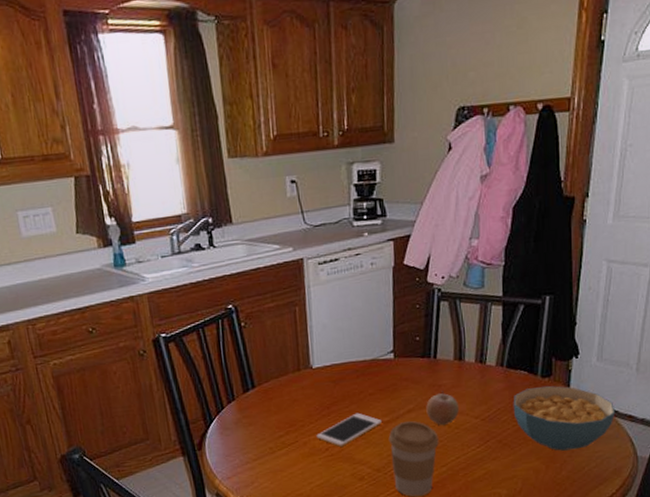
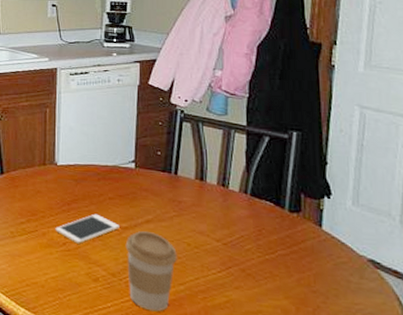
fruit: present [426,391,460,426] -> none [165,207,200,243]
cereal bowl: present [513,386,616,451] -> none [257,221,378,297]

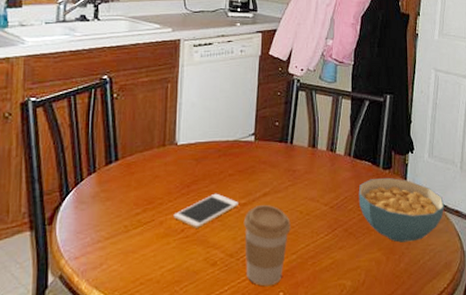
cereal bowl: none [257,221,378,297] -> present [358,178,445,243]

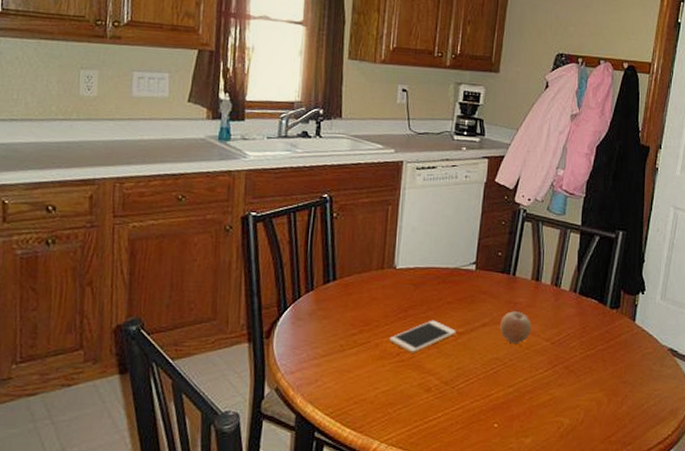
coffee cup: present [243,205,291,286] -> none [460,335,509,417]
fruit: none [281,176,311,212] -> present [500,309,532,345]
cereal bowl: present [358,178,445,243] -> none [582,317,675,385]

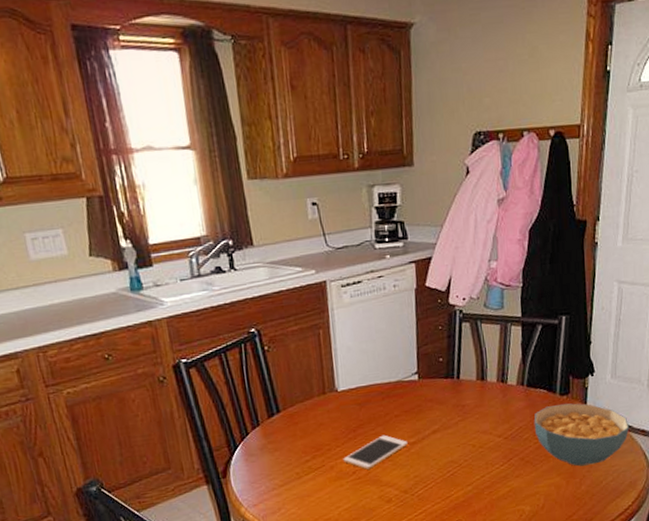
fruit: present [500,309,532,345] -> none [451,411,483,446]
cereal bowl: none [582,317,675,385] -> present [534,403,630,467]

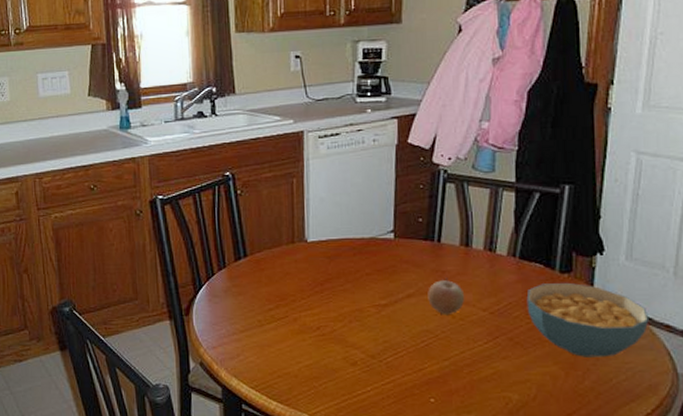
cell phone: present [343,434,408,470] -> none [307,292,378,327]
fruit: none [451,411,483,446] -> present [428,277,465,316]

